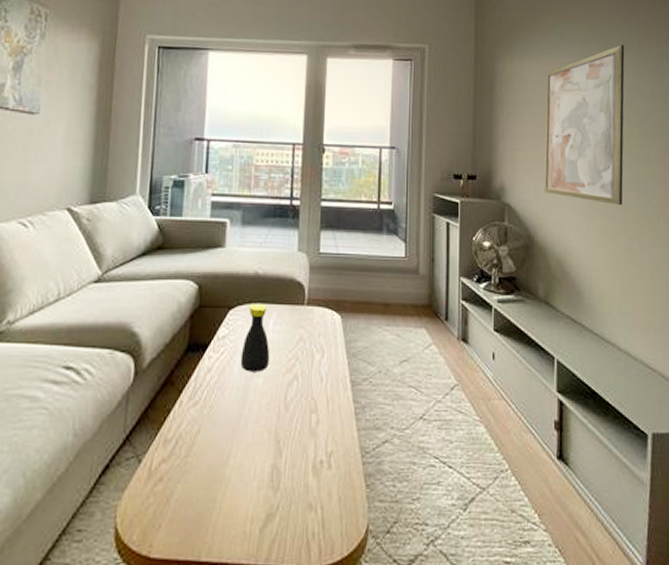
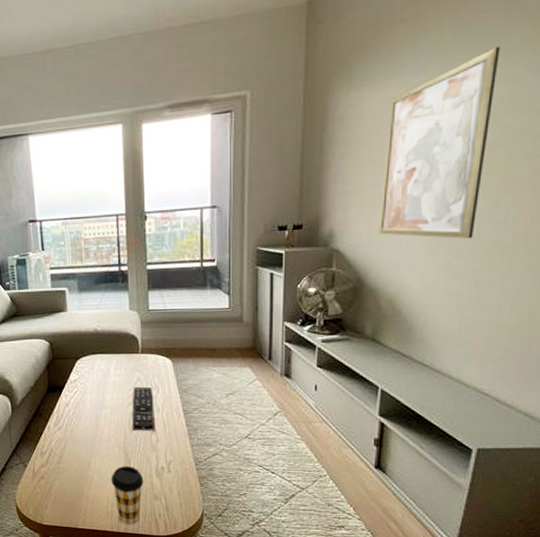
bottle: present [240,304,270,372] -> none [90,354,114,406]
coffee cup: none [253,460,297,552] -> present [110,466,144,525]
remote control: none [288,348,317,409] -> present [132,386,155,431]

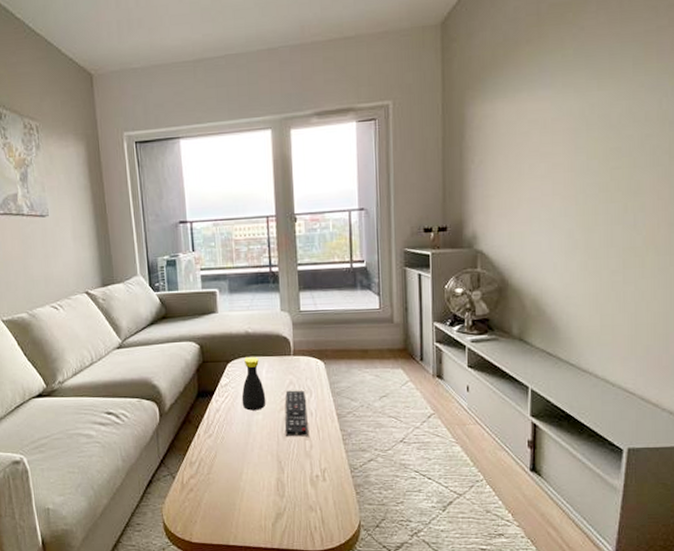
bottle: none [90,354,114,406] -> present [241,357,266,411]
coffee cup: present [110,466,144,525] -> none [263,475,298,539]
wall art: present [378,46,500,239] -> none [518,65,616,242]

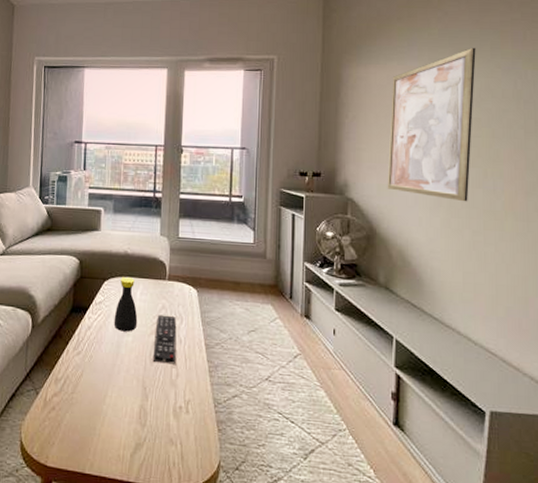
wall art: none [518,65,616,242] -> present [387,47,476,202]

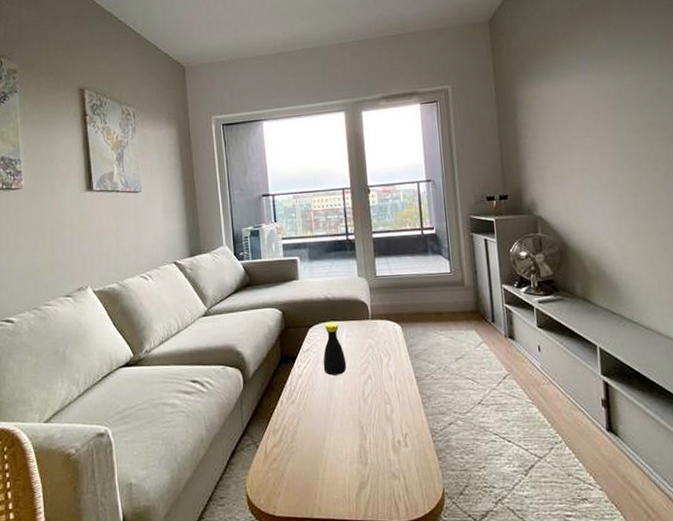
remote control: present [152,314,177,364] -> none [365,353,389,401]
wall art: present [387,47,476,202] -> none [566,53,653,206]

